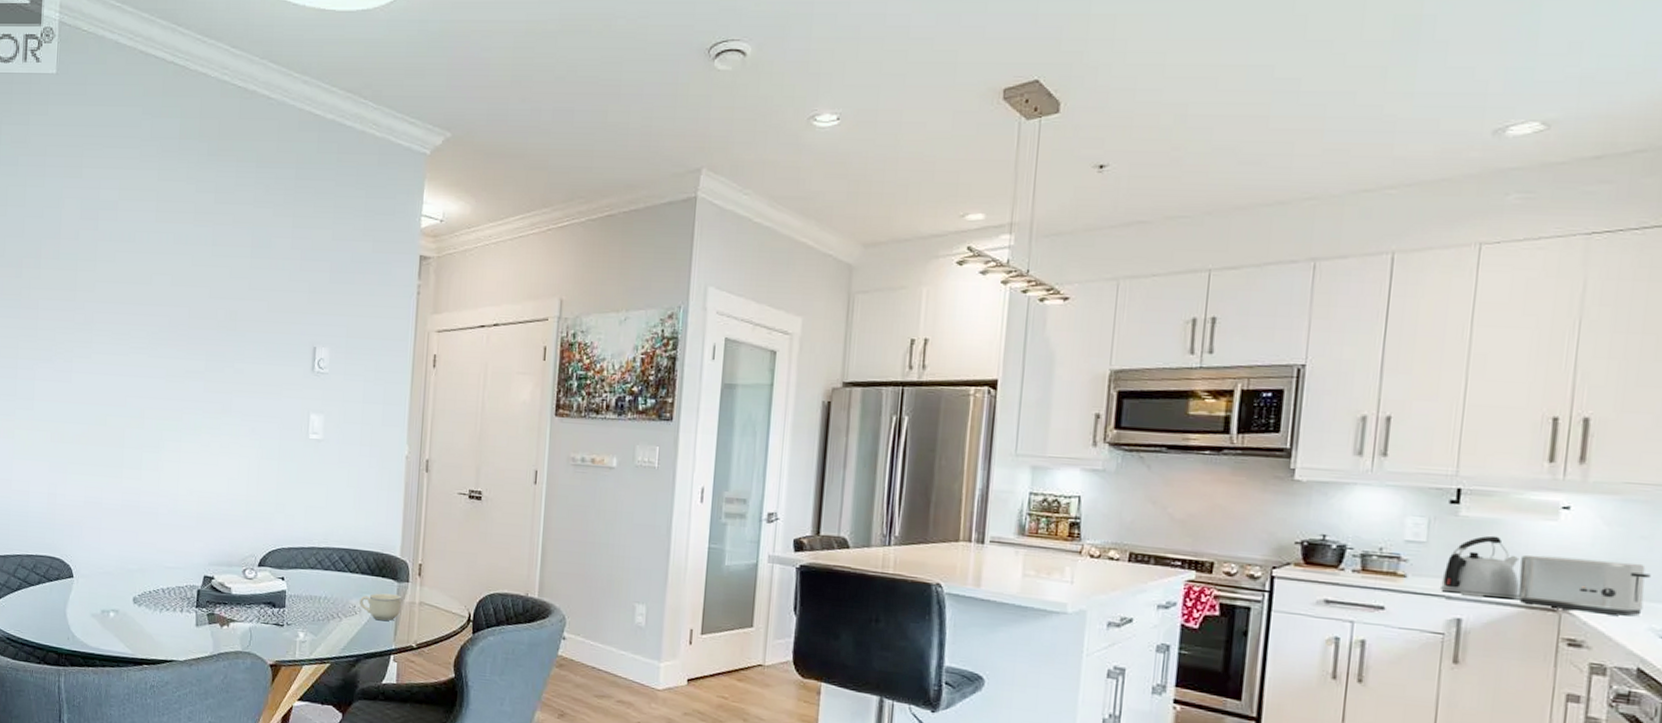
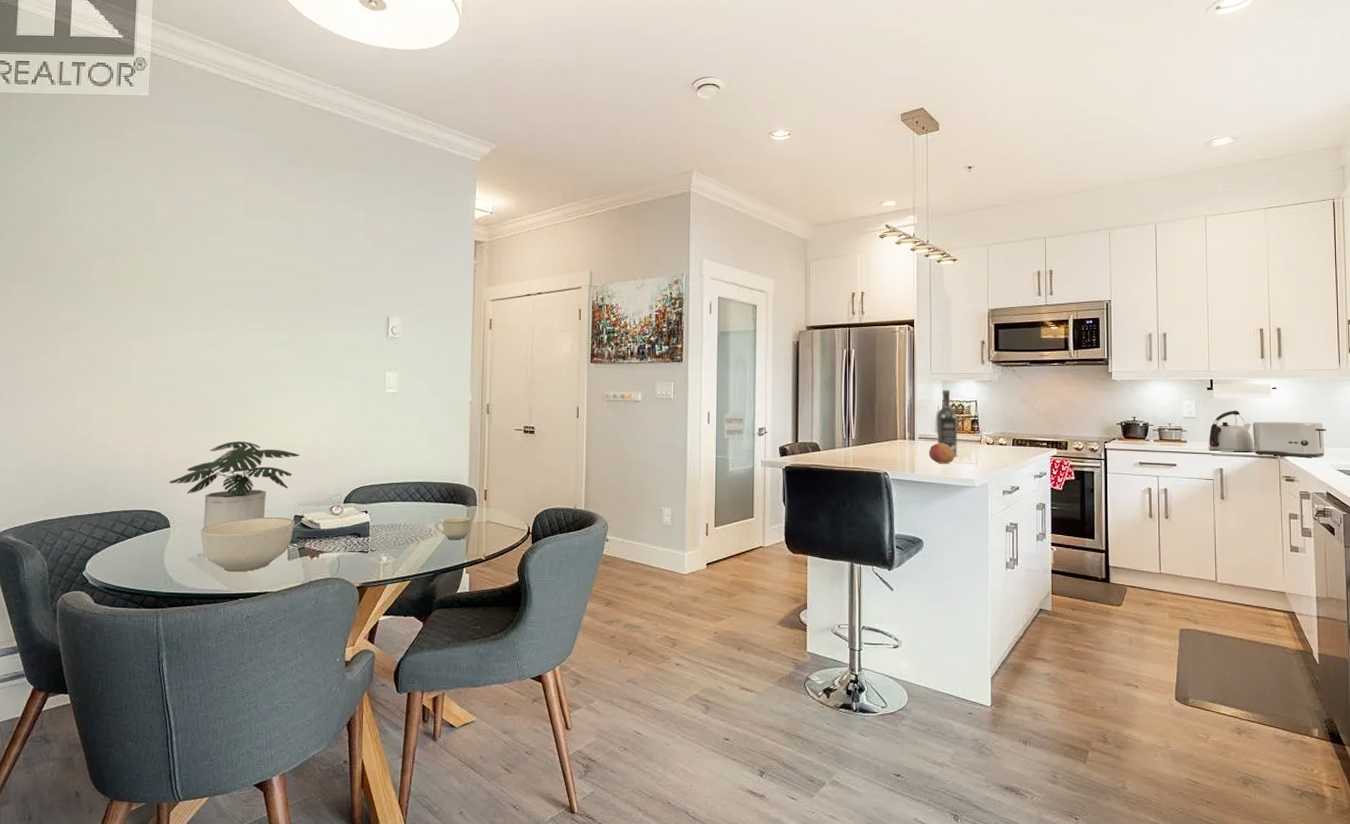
potted plant: none [72,485,211,582] -> present [169,441,300,528]
bowl: none [104,574,205,635] -> present [200,517,295,572]
fruit: none [1003,550,1041,579] -> present [929,443,955,463]
wine bottle: none [1017,479,1050,571] -> present [937,390,958,457]

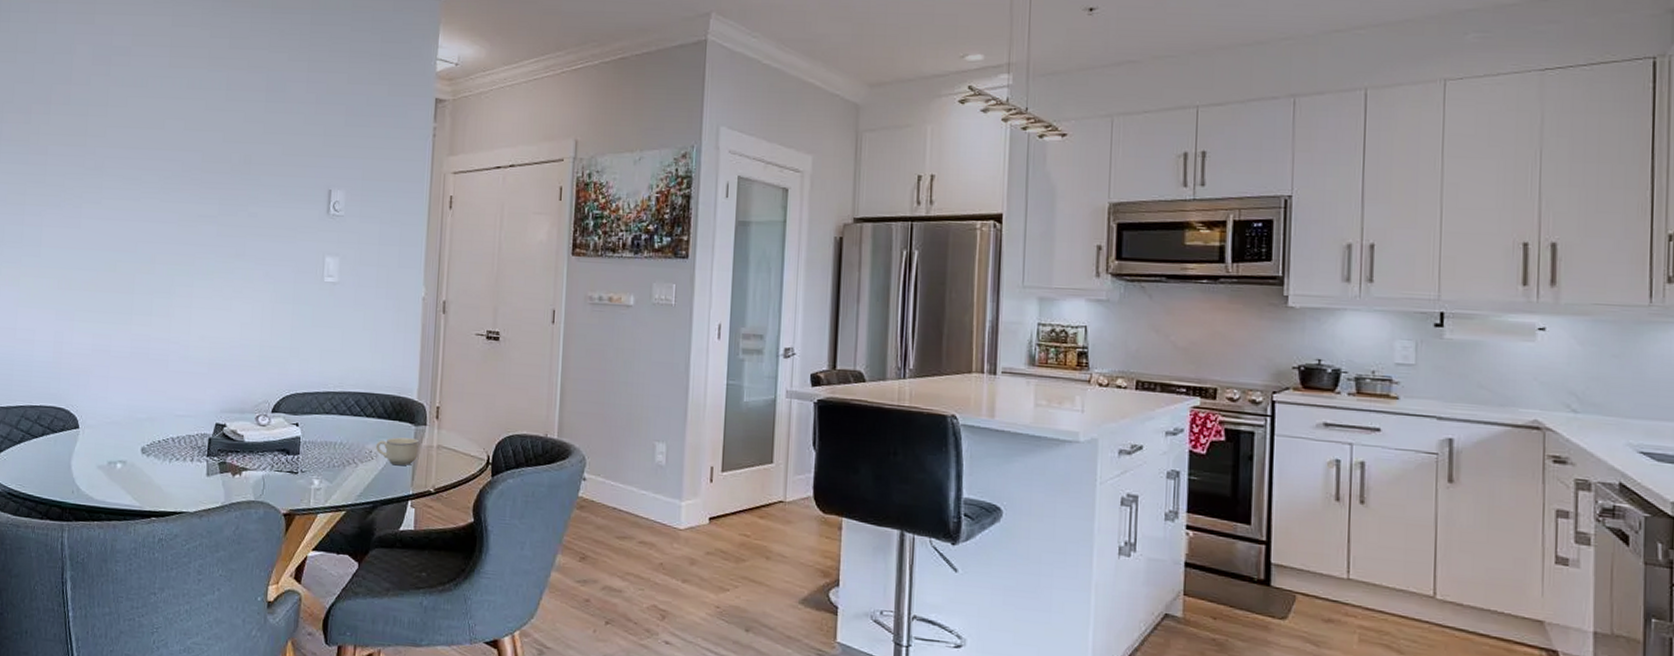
potted plant: present [169,441,300,528] -> none [79,331,224,432]
bowl: present [200,517,295,572] -> none [111,423,216,486]
fruit: present [929,443,955,463] -> none [1015,380,1052,408]
wine bottle: present [937,390,958,457] -> none [1027,310,1058,400]
kettle: present [1208,410,1255,453] -> none [1432,357,1507,419]
toaster: present [1253,421,1327,459] -> none [1503,374,1624,433]

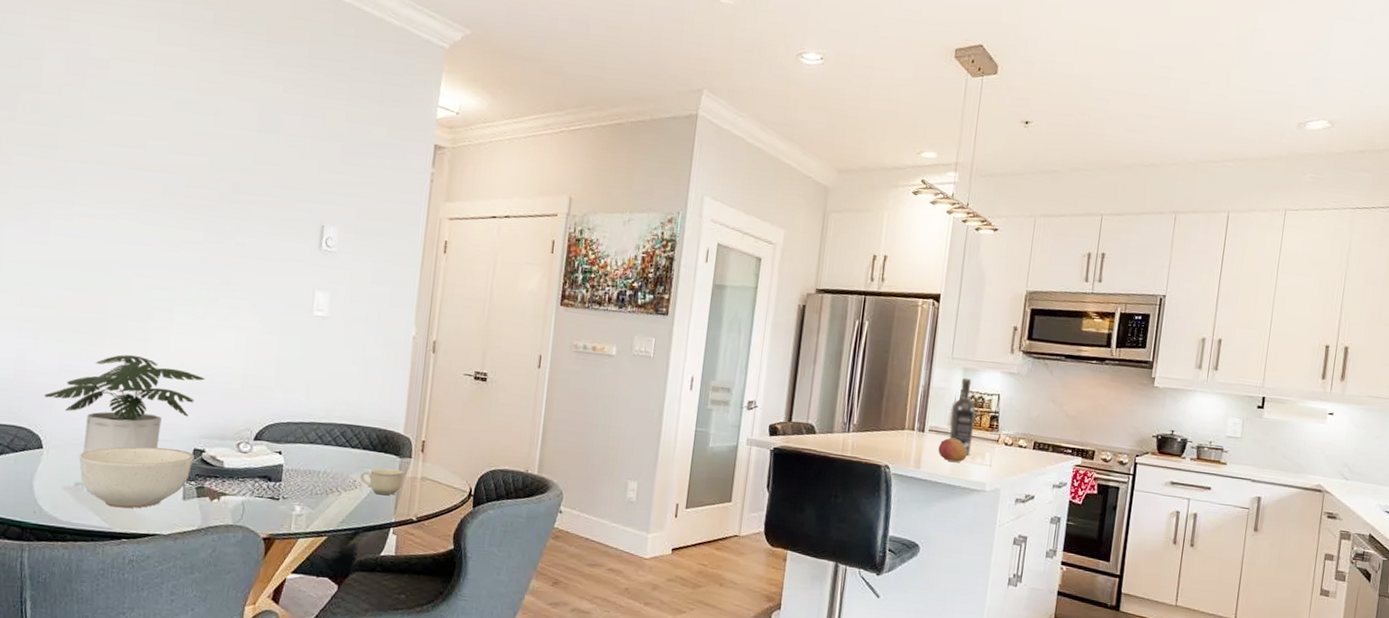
potted plant: none [79,331,224,432] -> present [43,354,205,453]
bowl: none [111,423,216,486] -> present [79,446,194,508]
fruit: none [1015,380,1052,408] -> present [938,438,967,462]
wine bottle: none [1027,310,1058,400] -> present [949,378,976,456]

